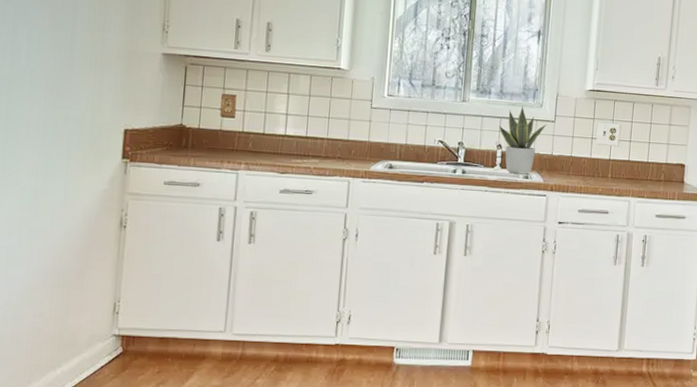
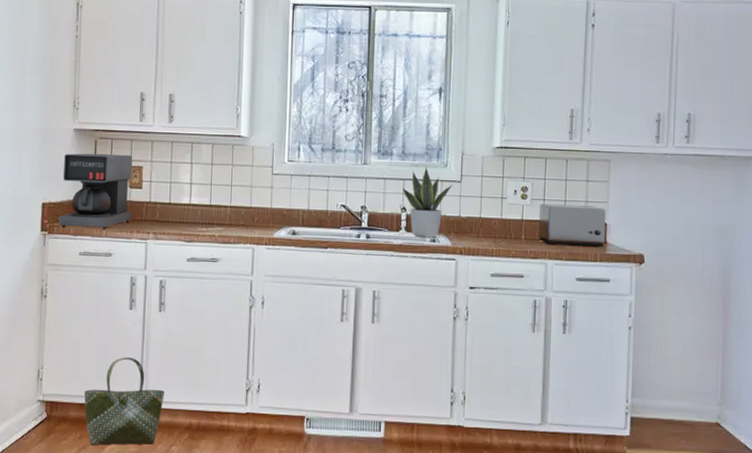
coffee maker: none [141,78,226,160] -> present [58,153,133,231]
shopping bag: none [164,289,251,380] -> present [84,356,164,446]
toaster: none [624,145,685,187] -> present [539,204,606,248]

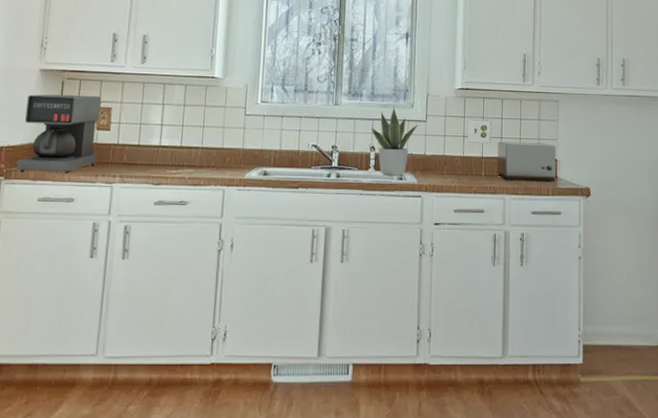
shopping bag: present [84,356,164,446] -> none [33,309,124,411]

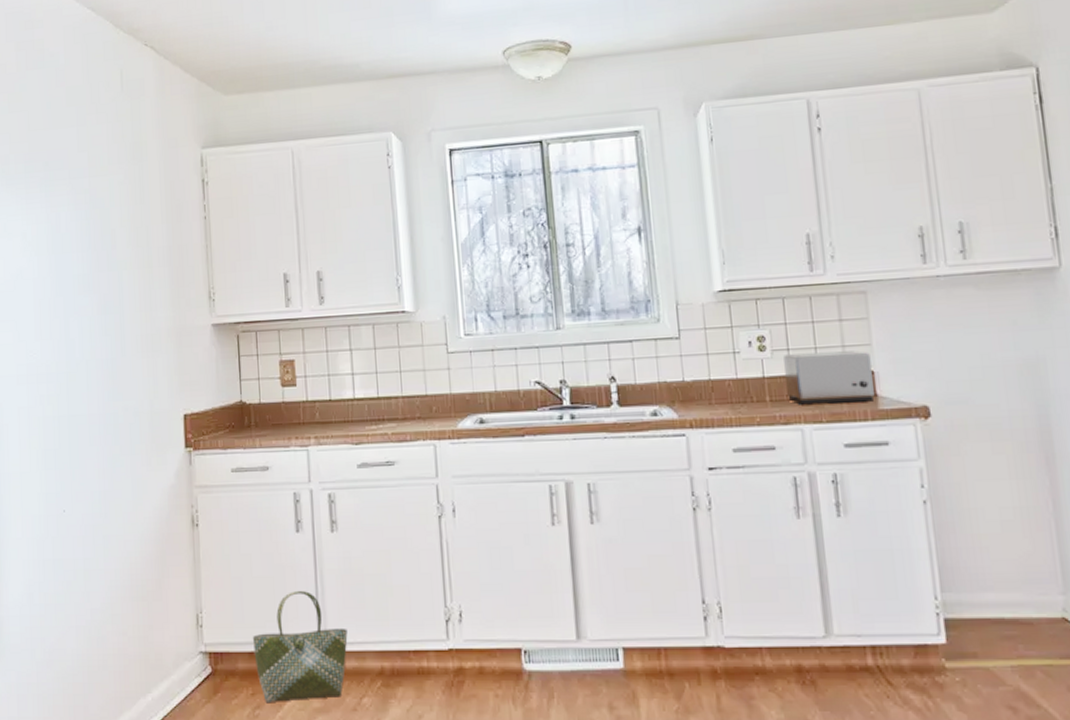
coffee maker: present [16,94,102,175] -> none [203,347,288,442]
shopping bag: none [33,309,124,411] -> present [252,590,348,704]
potted plant: present [372,106,419,176] -> none [608,323,670,412]

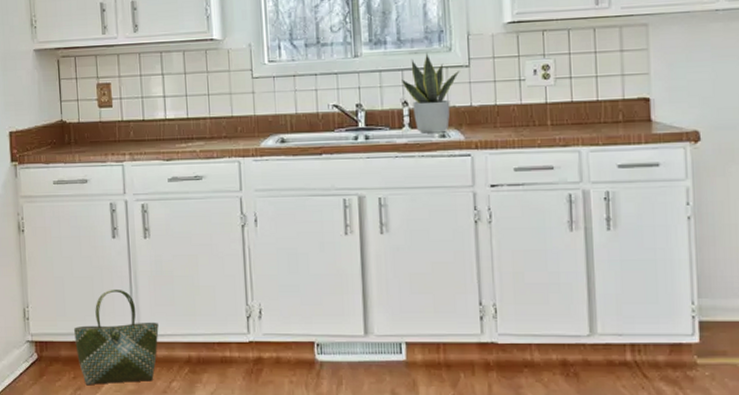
potted plant: none [608,323,670,412] -> present [402,52,460,133]
toaster: present [783,351,875,406] -> none [566,79,649,130]

